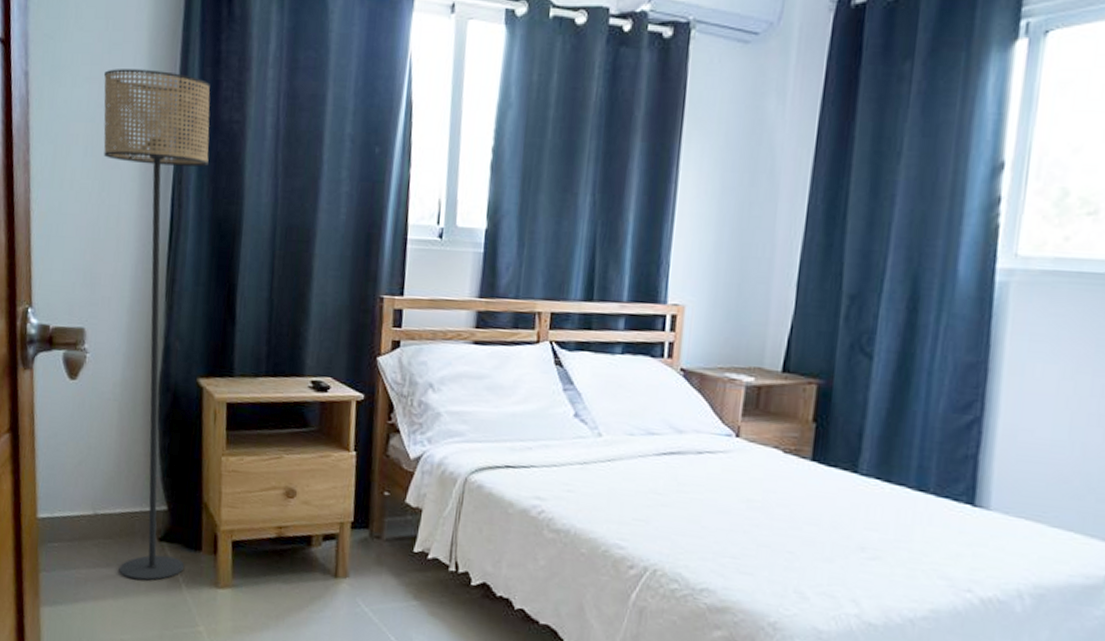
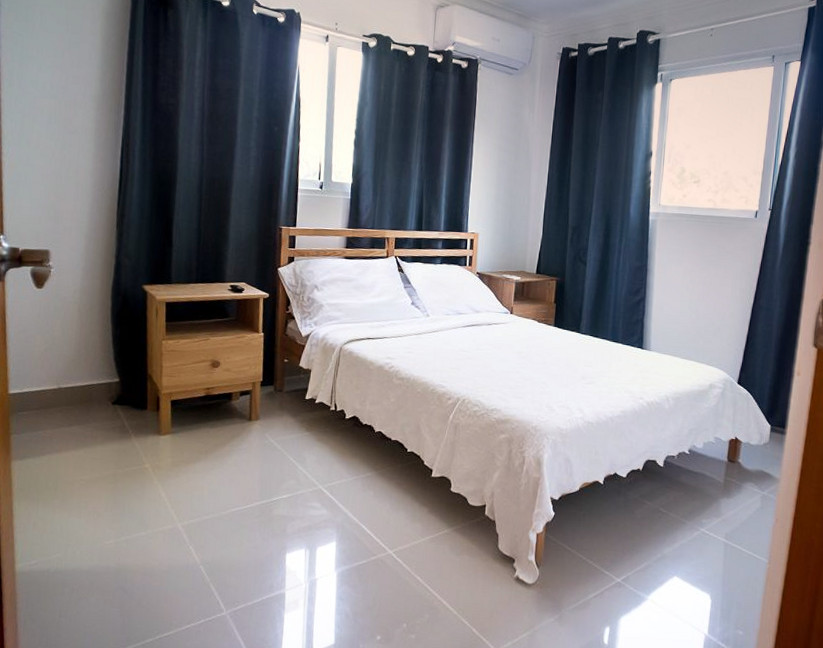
floor lamp: present [103,69,211,581] -> none [65,61,151,435]

